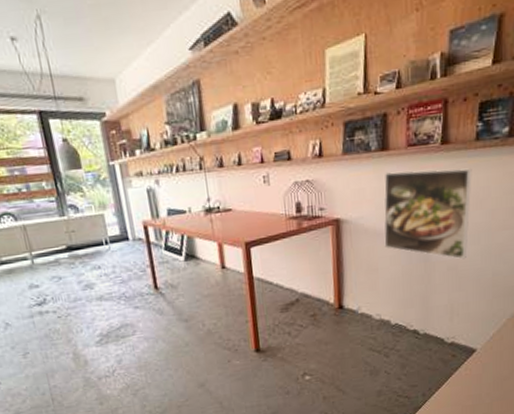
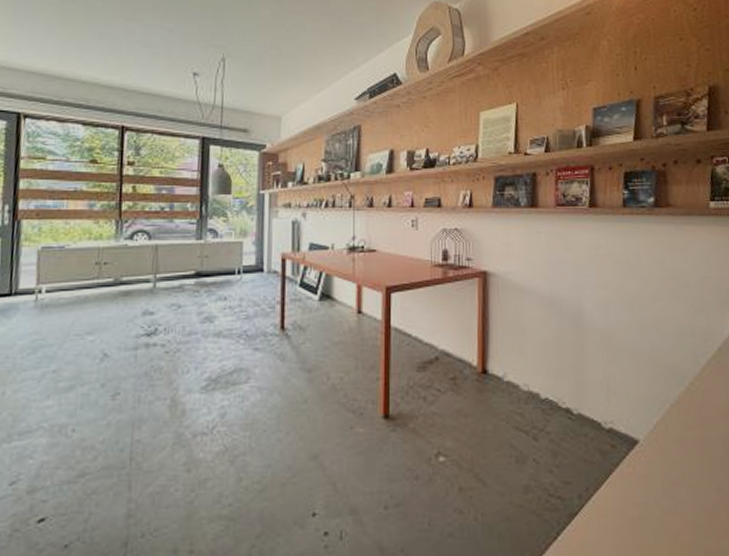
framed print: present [384,168,472,260] -> none [533,229,622,329]

